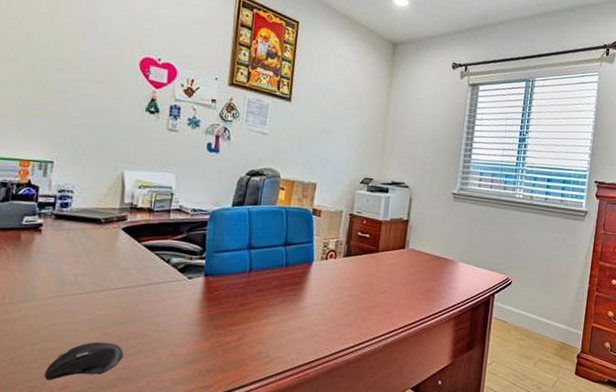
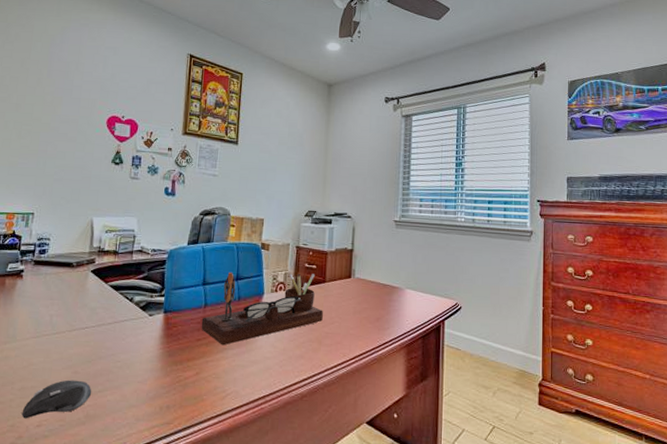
desk organizer: none [245,237,374,312] -> present [201,272,323,346]

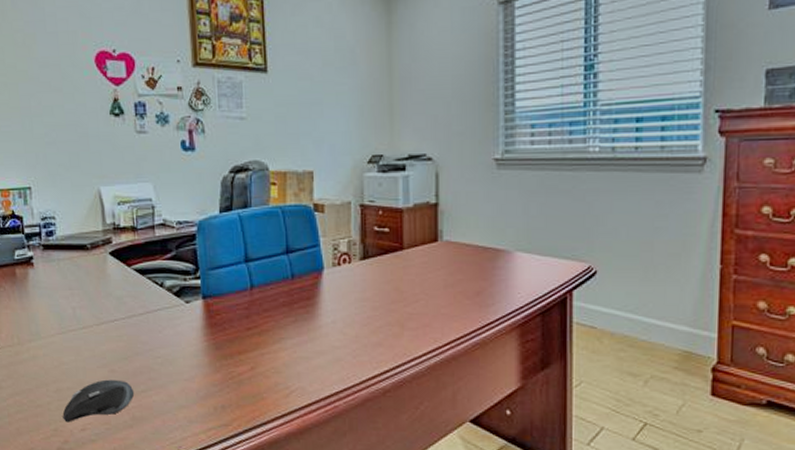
desk organizer: present [201,272,323,346] -> none [249,239,403,334]

